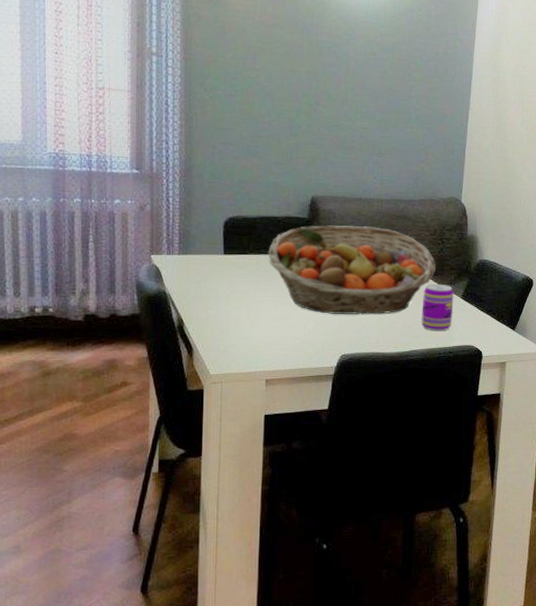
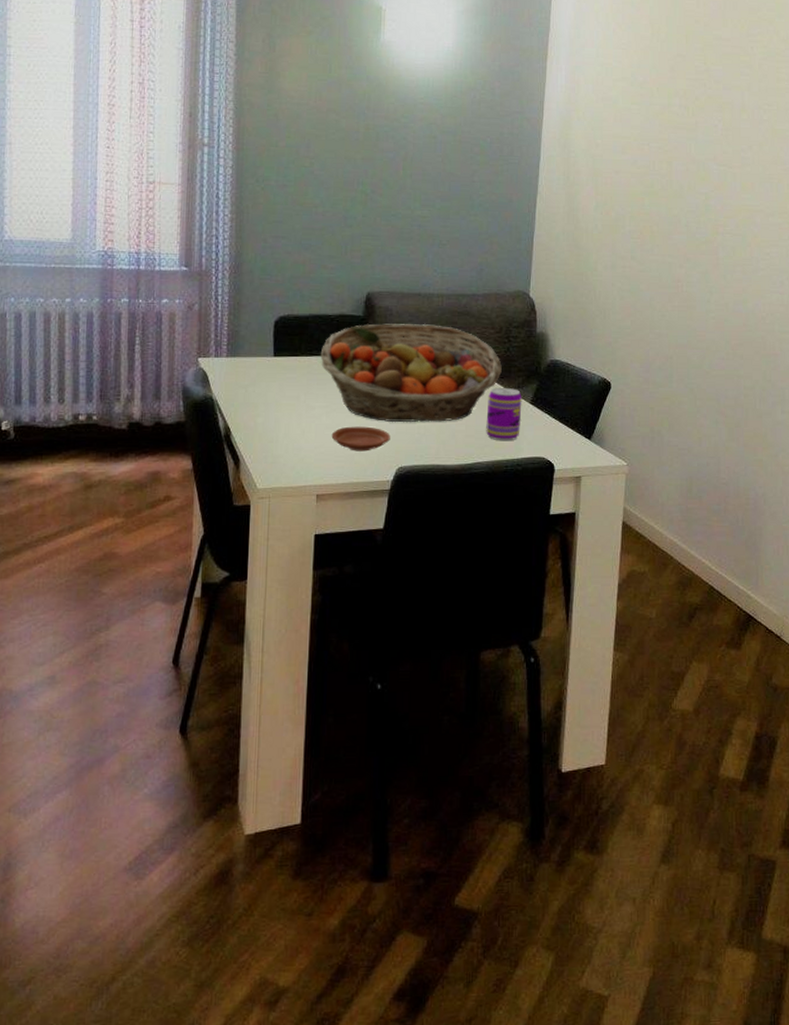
plate: none [279,318,334,341] -> present [331,426,390,452]

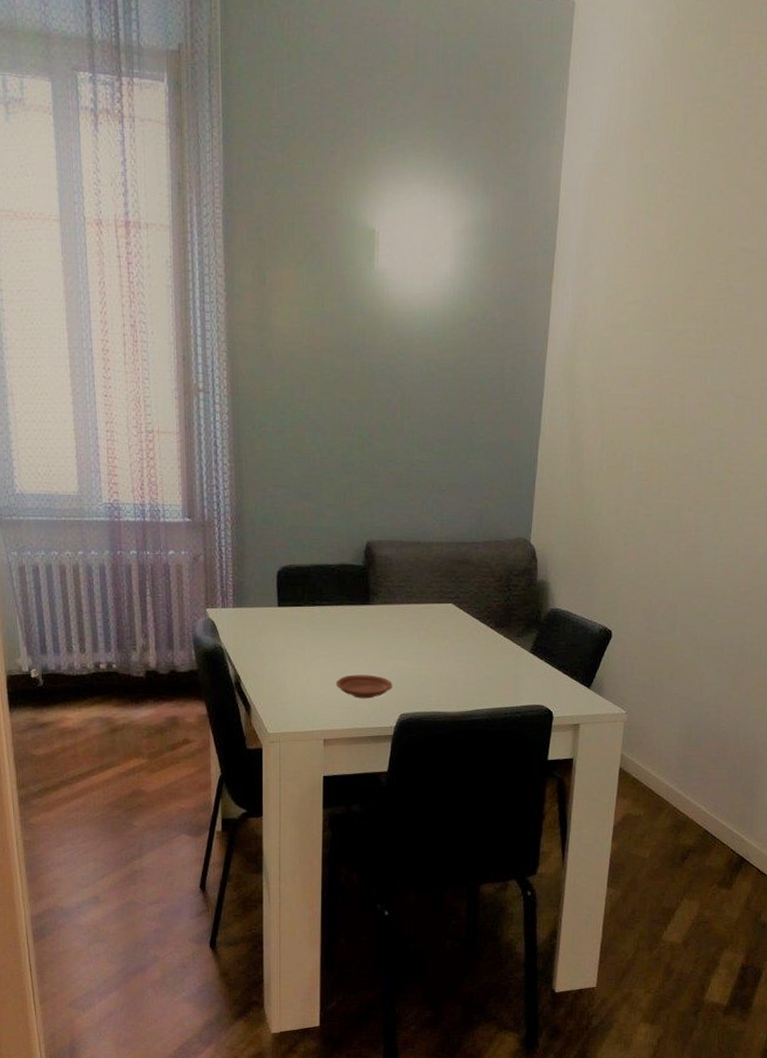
fruit basket: present [320,323,502,423] -> none [322,573,502,671]
beverage can: present [486,387,522,441] -> none [486,636,522,690]

